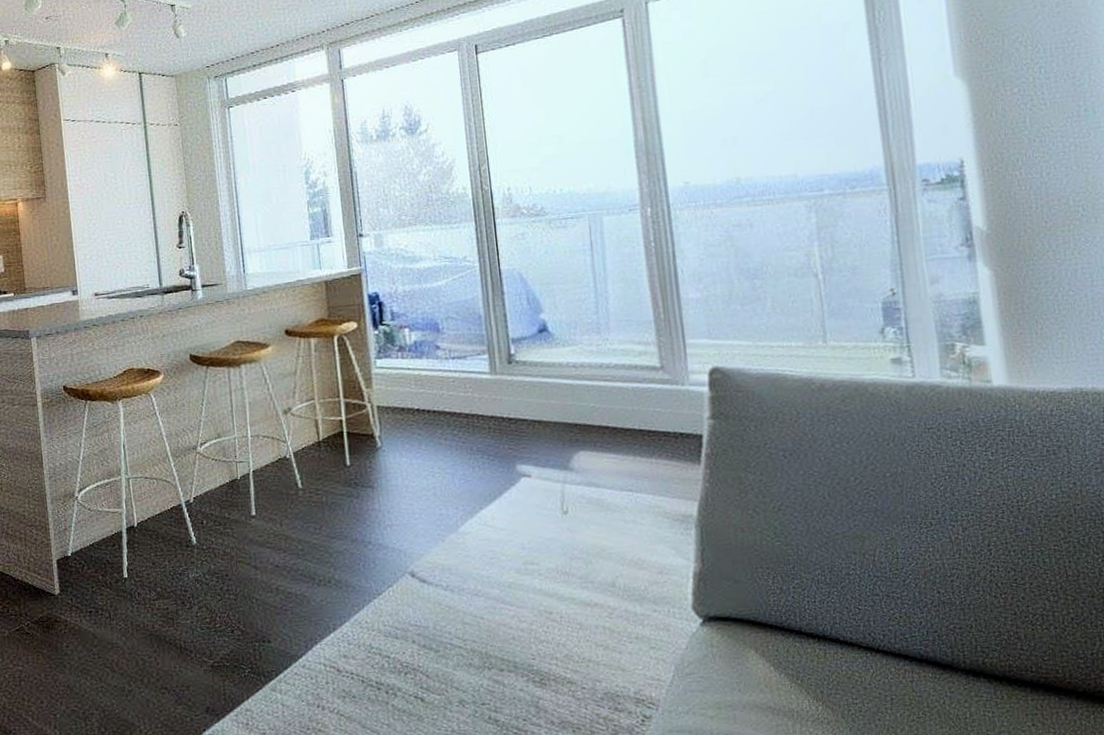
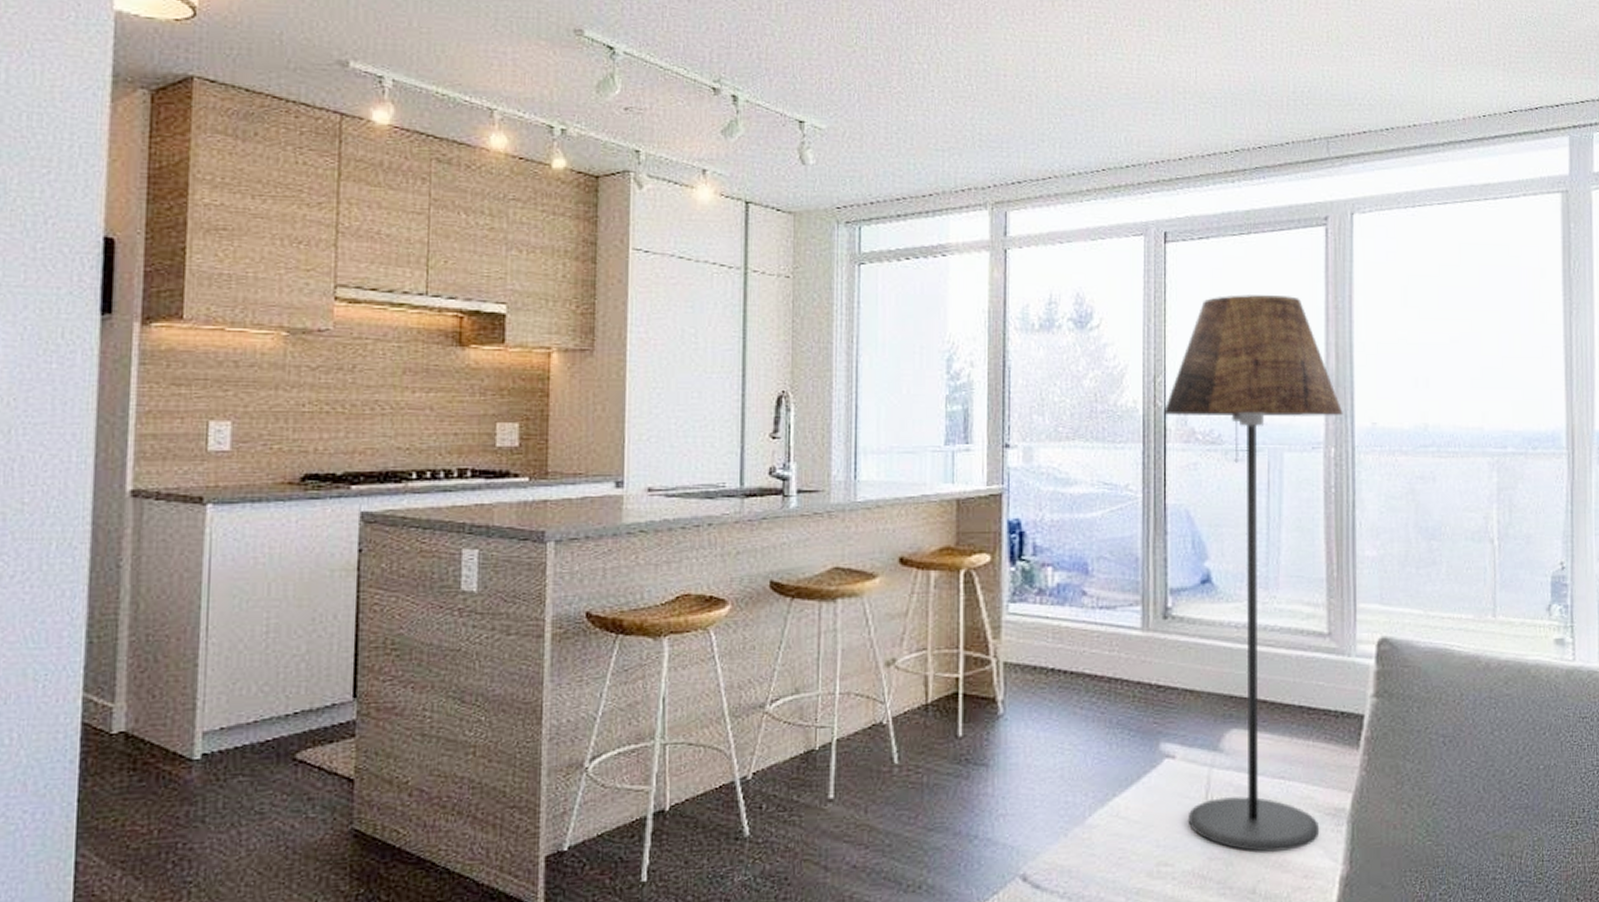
floor lamp: none [489,82,670,553] -> present [1163,294,1343,853]

